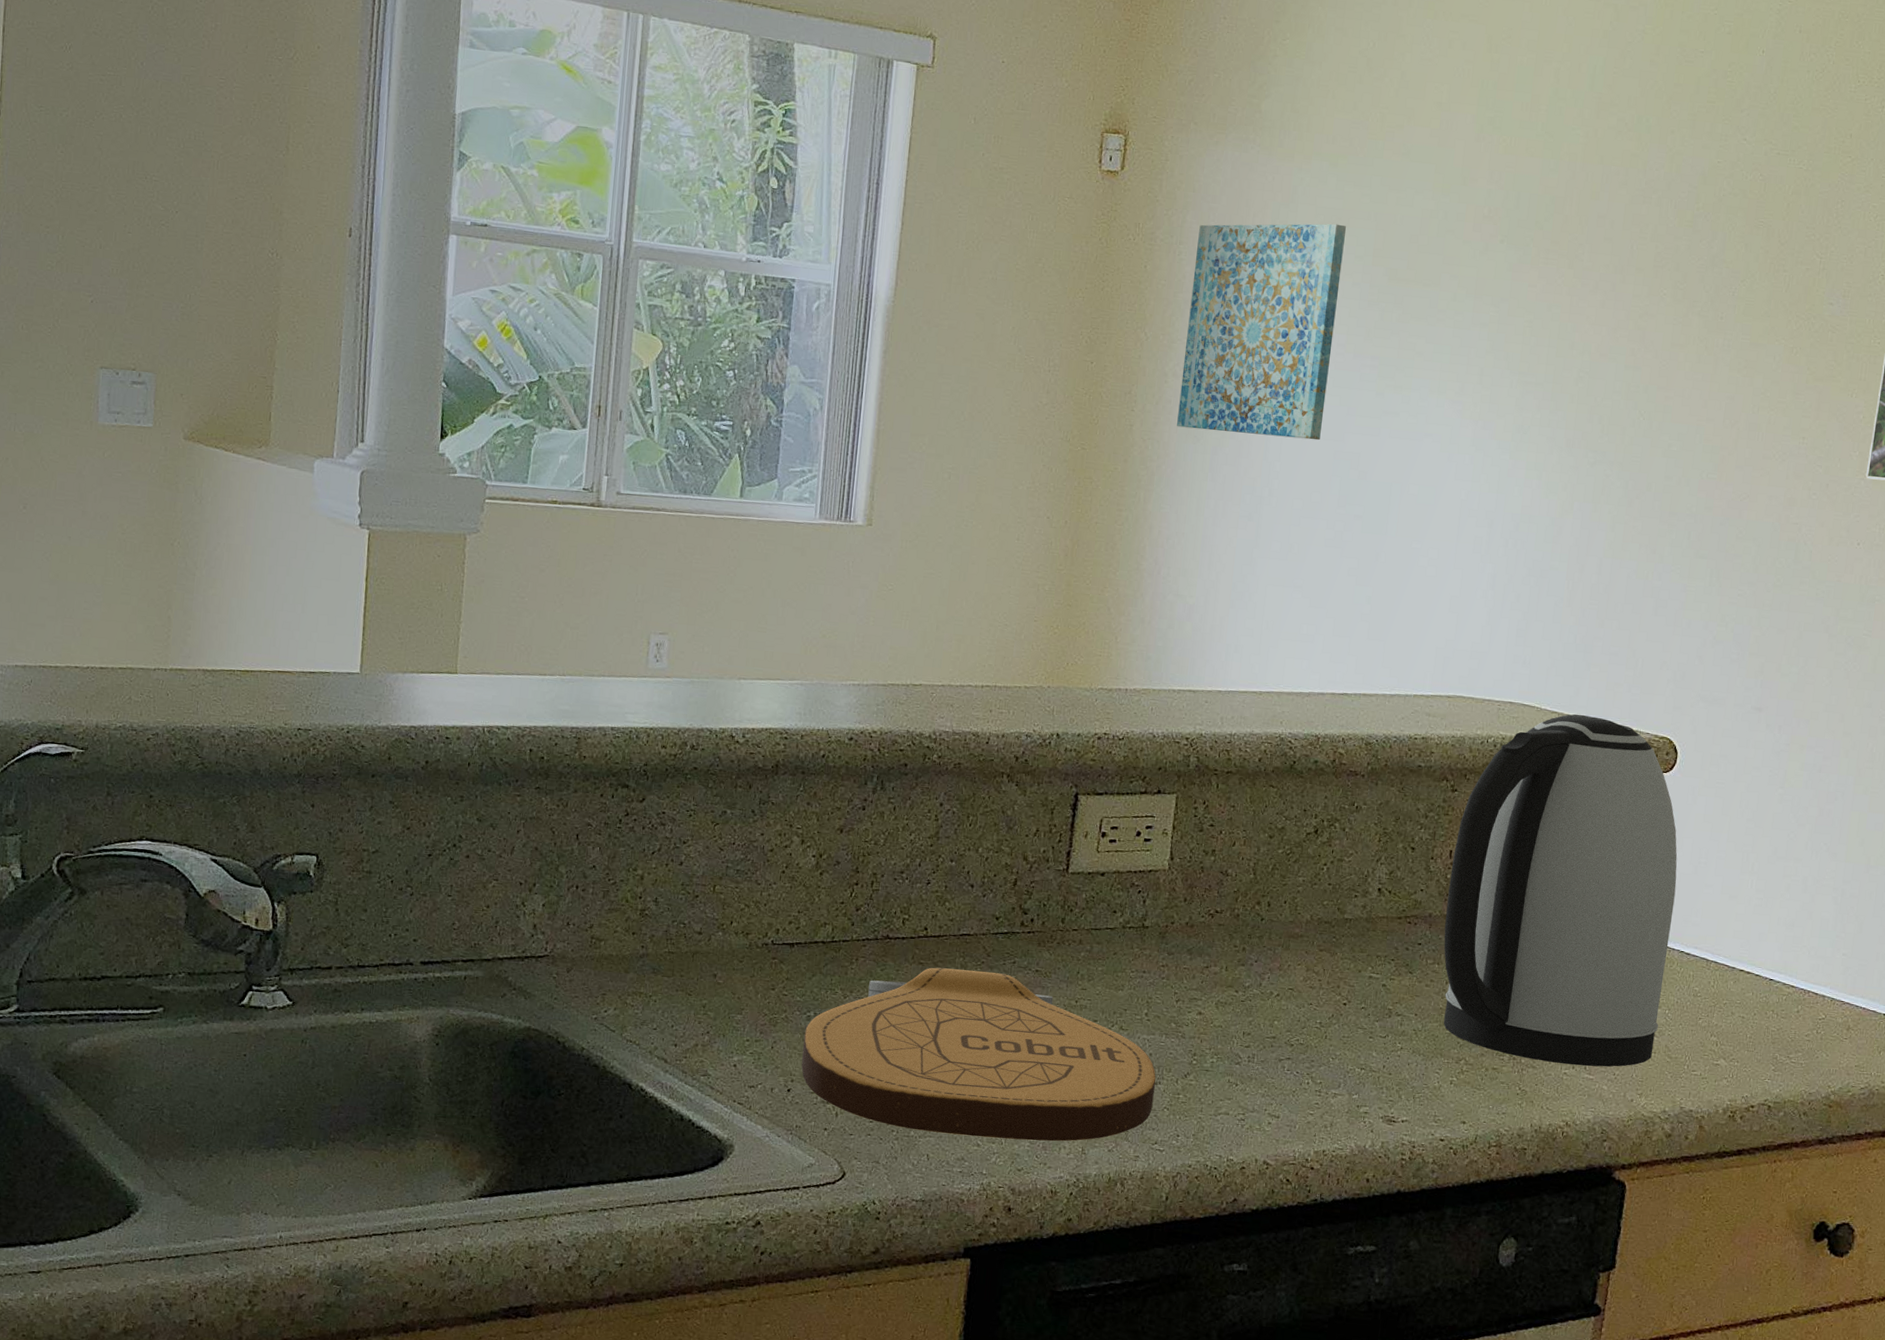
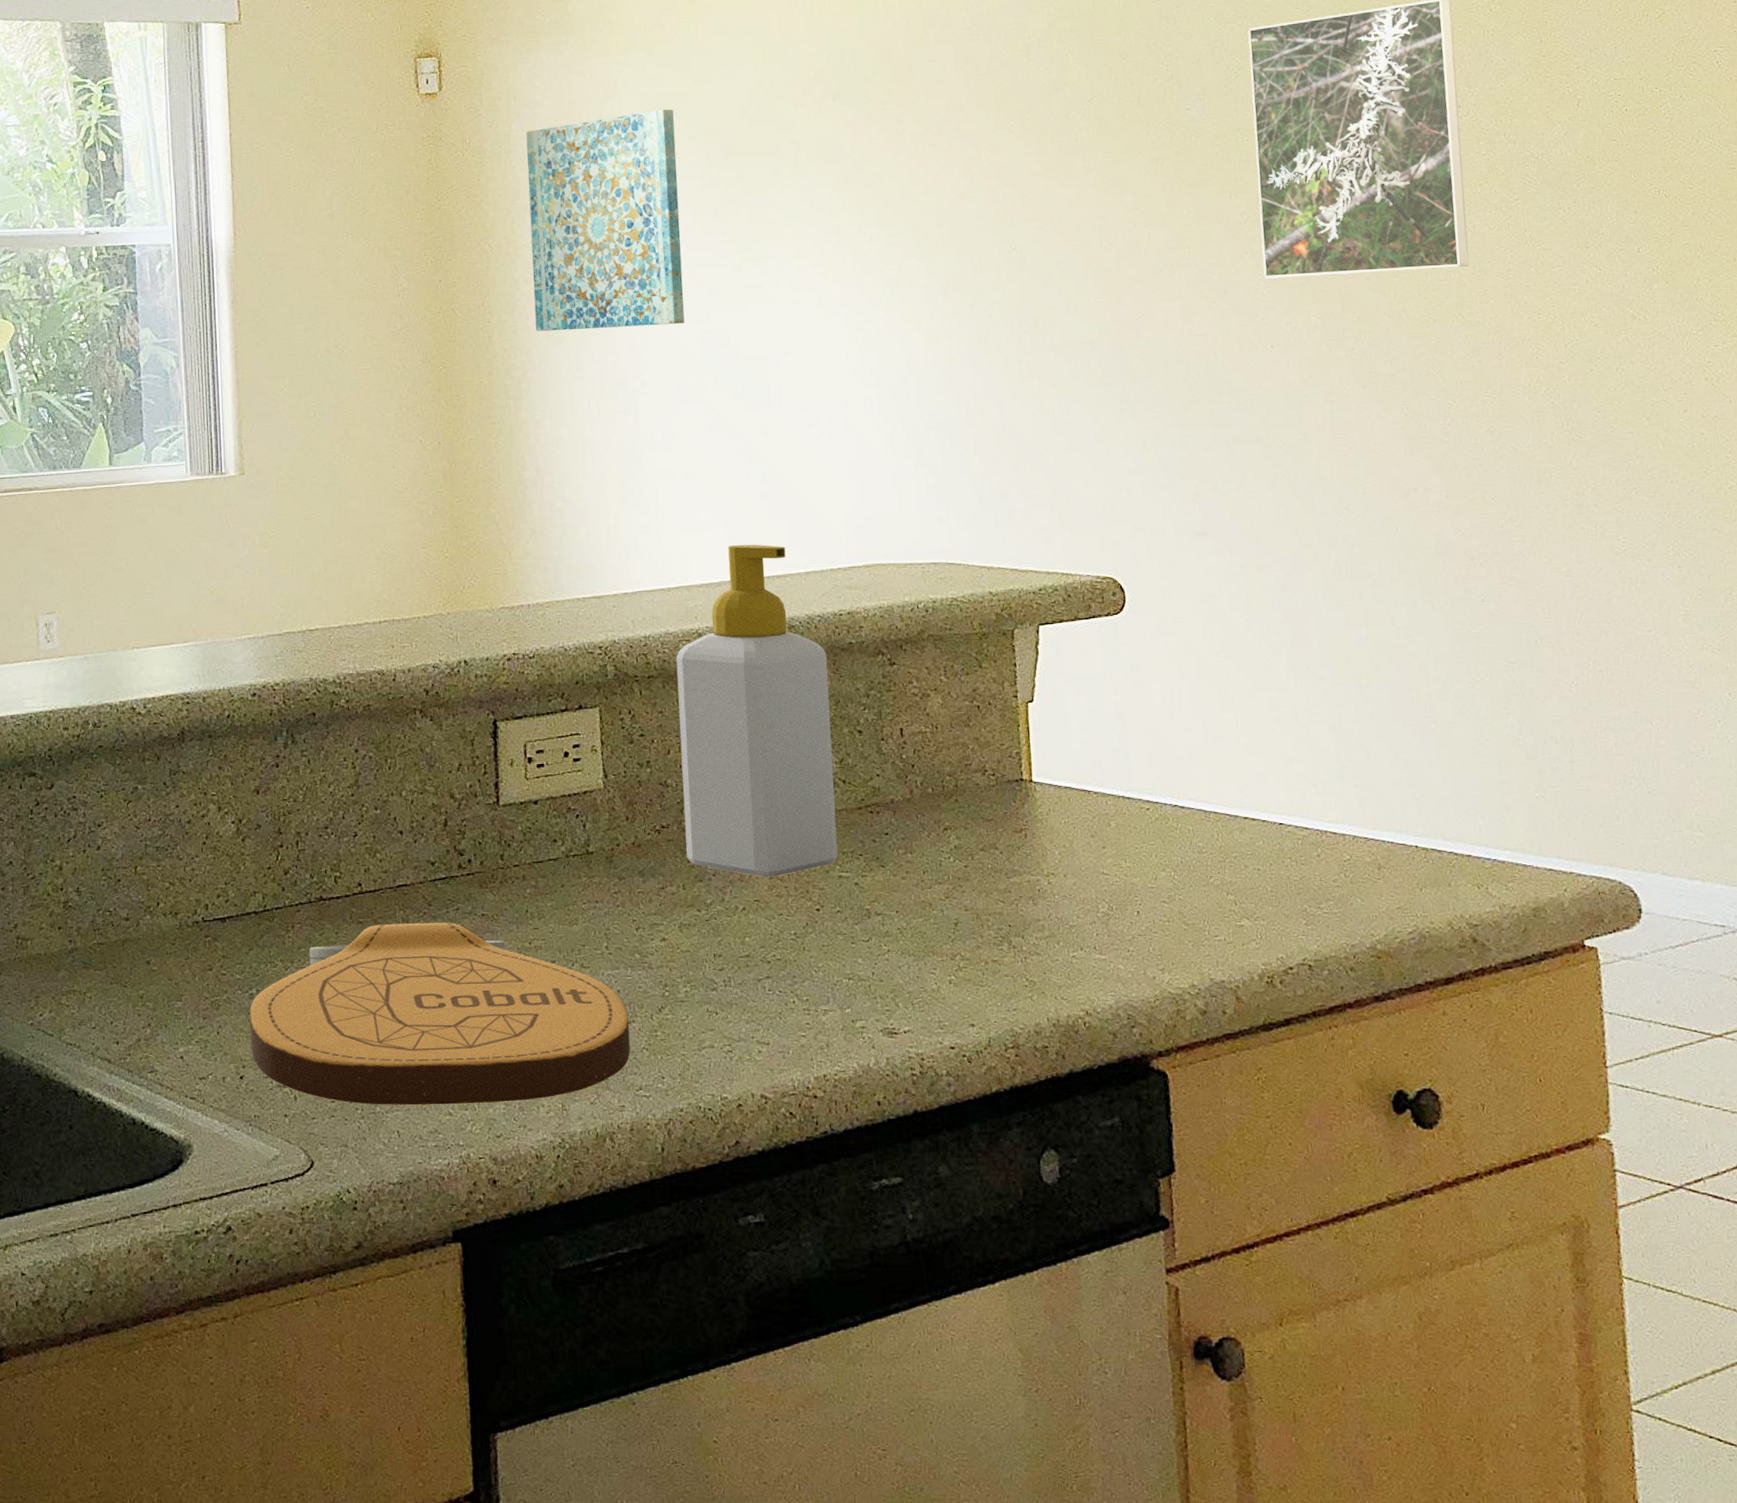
soap bottle: none [1234,659,1396,970] -> present [676,544,838,877]
kettle: present [1444,714,1678,1067] -> none [904,565,1167,947]

